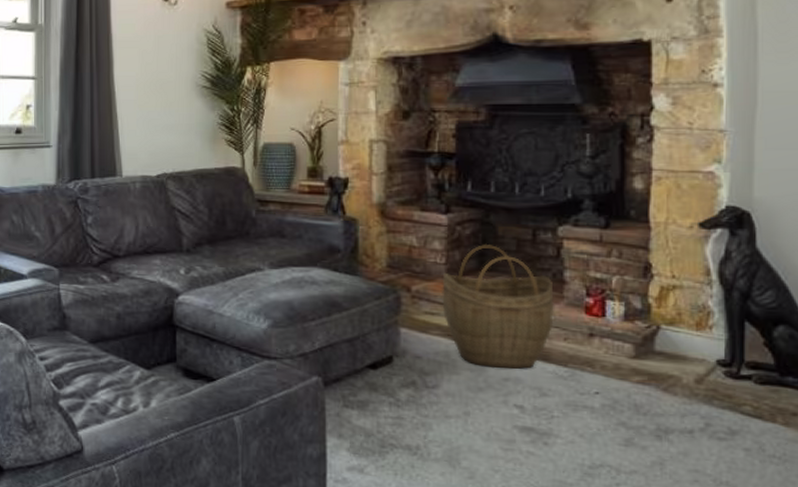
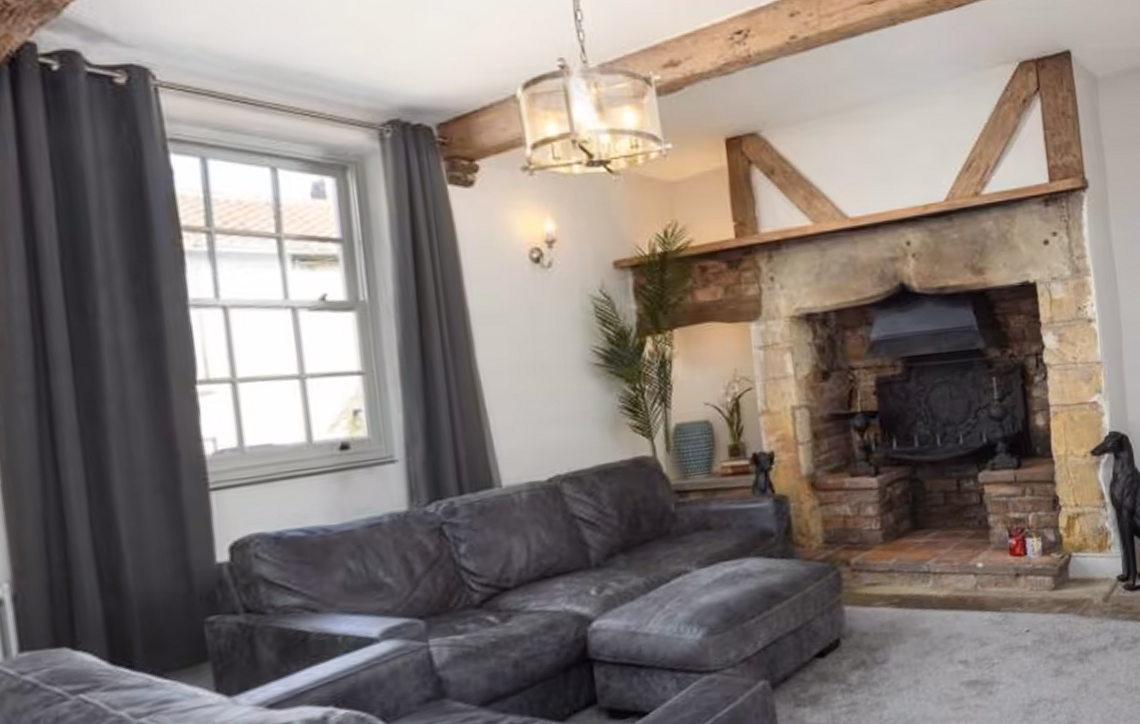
woven basket: present [442,243,555,369] -> none [879,501,985,629]

